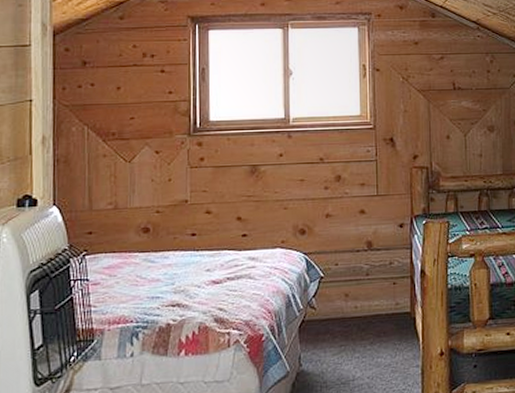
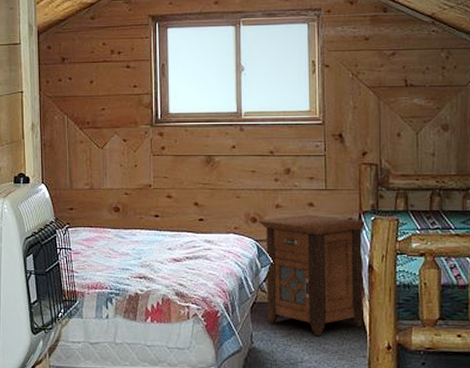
nightstand: none [308,222,418,350] -> present [259,214,367,336]

